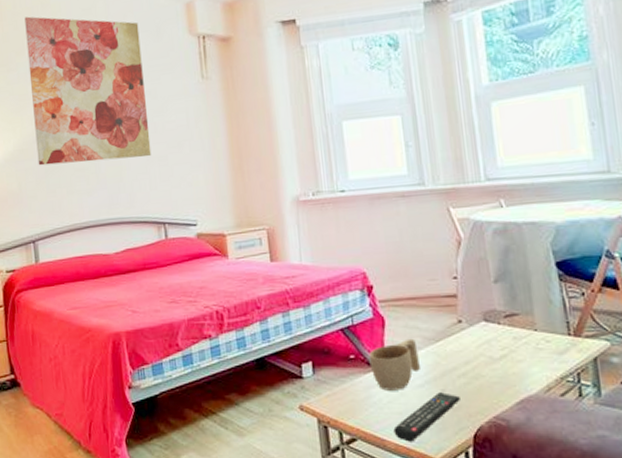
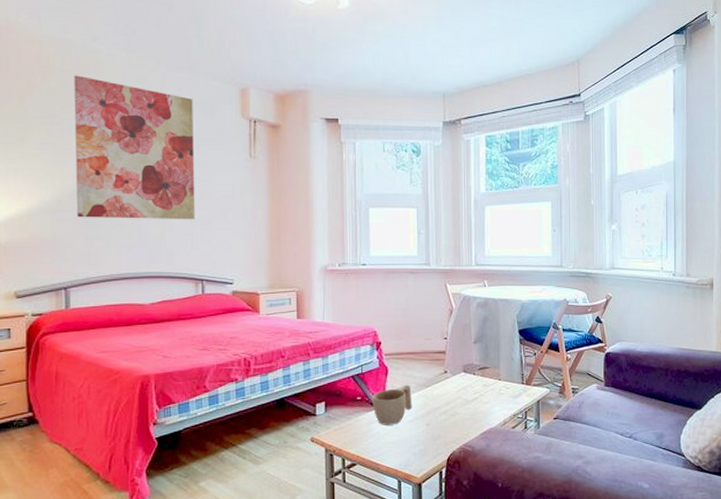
remote control: present [393,392,460,442] -> none [386,426,440,465]

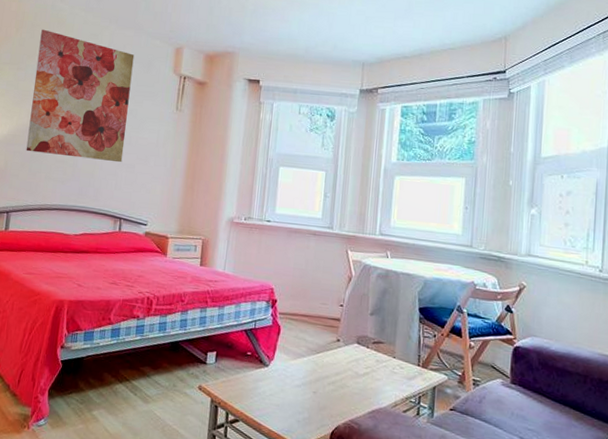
cup: present [372,384,413,425] -> none [261,346,302,387]

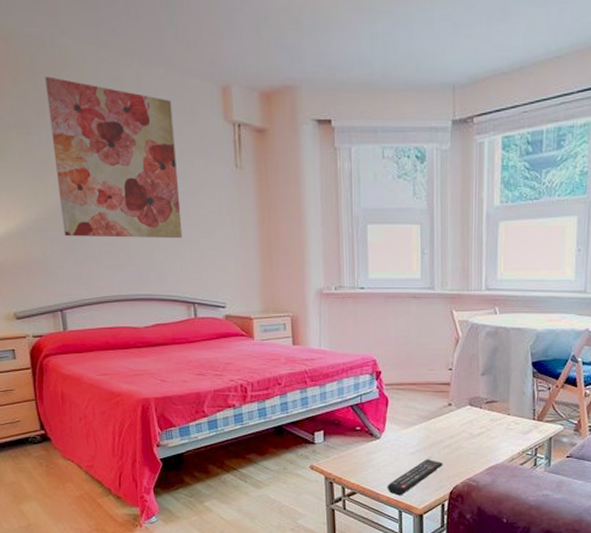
remote control: none [269,393,327,430] -> present [387,459,443,496]

